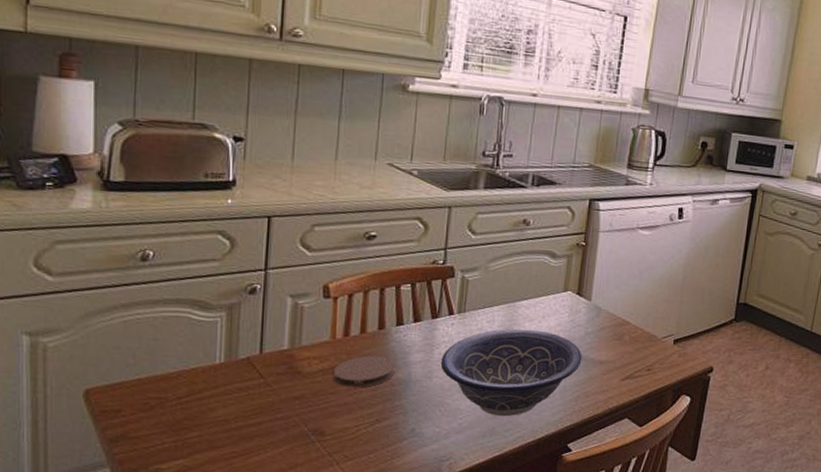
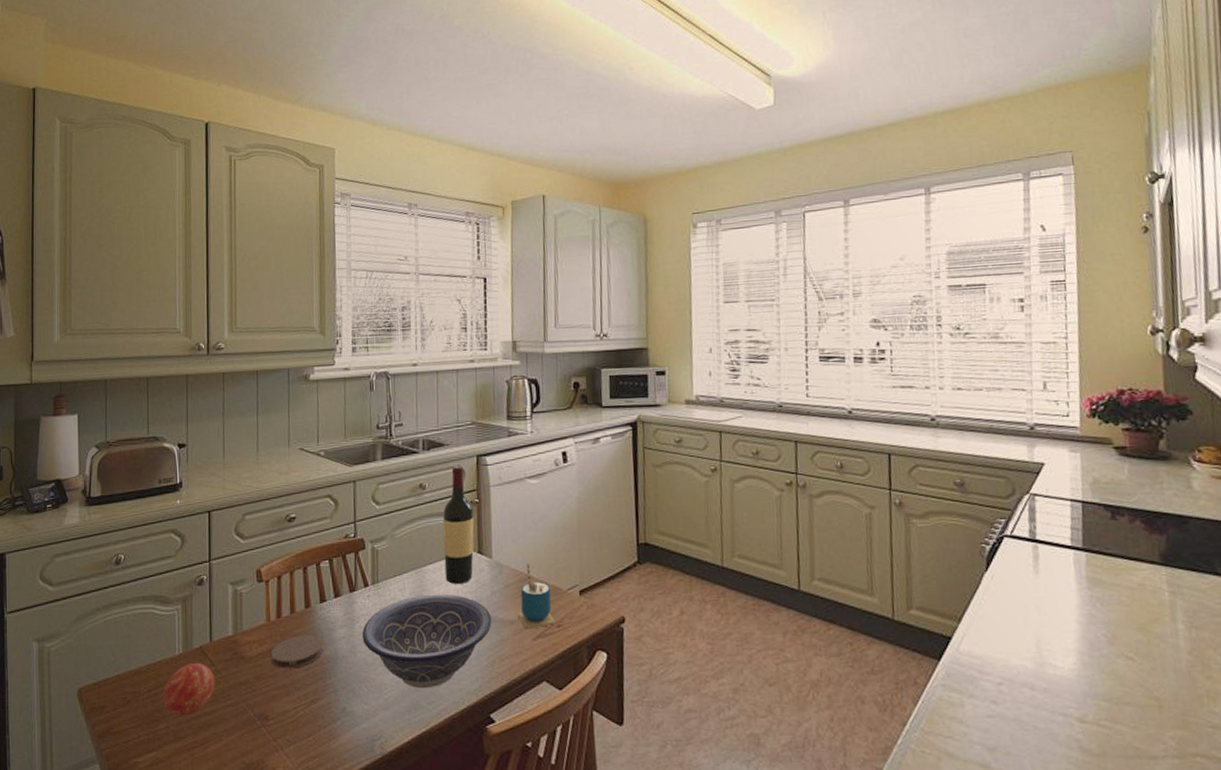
apple: none [196,373,264,426] -> present [163,662,215,716]
wine bottle: none [539,206,579,322] -> present [442,466,474,584]
cup: none [609,310,647,371] -> present [518,563,554,629]

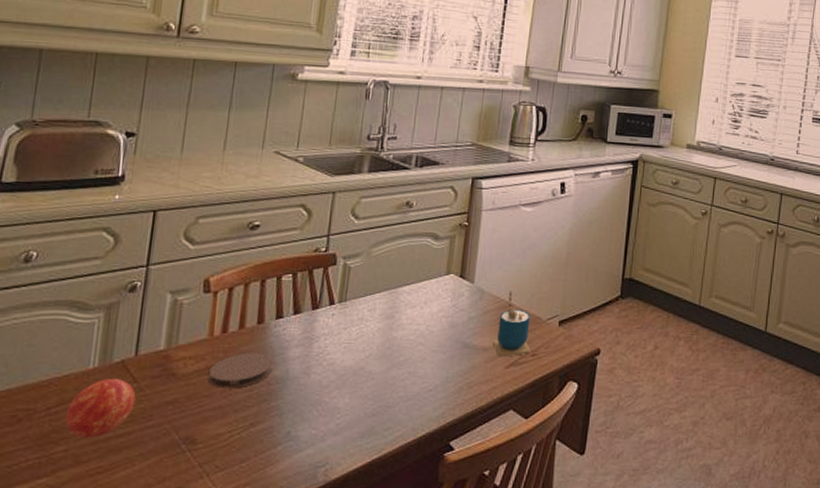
decorative bowl: present [362,594,492,689] -> none [319,316,465,414]
wine bottle: present [442,466,474,584] -> none [421,186,462,307]

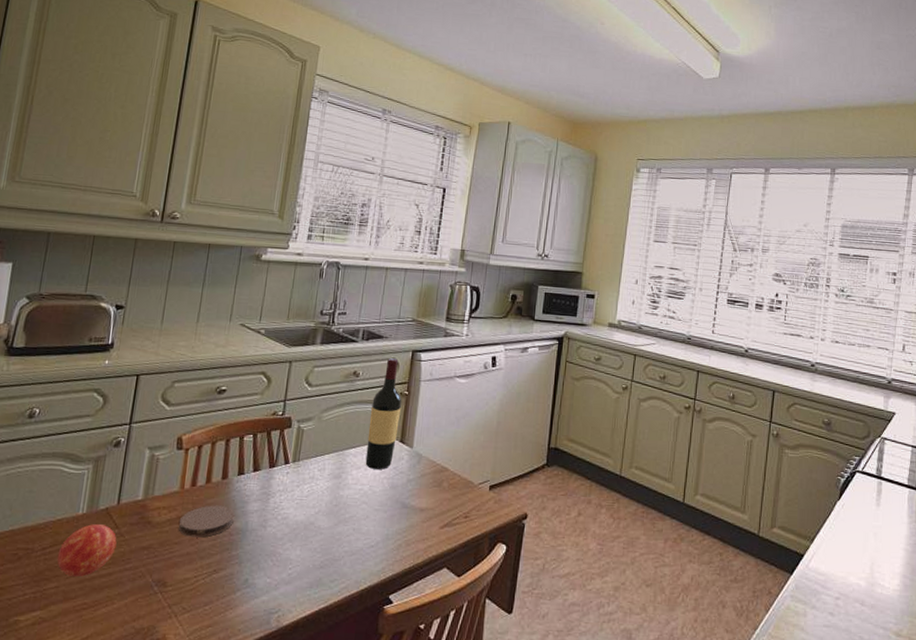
wine bottle: none [421,186,462,307] -> present [365,358,402,470]
cup: present [493,291,531,357] -> none [429,456,464,518]

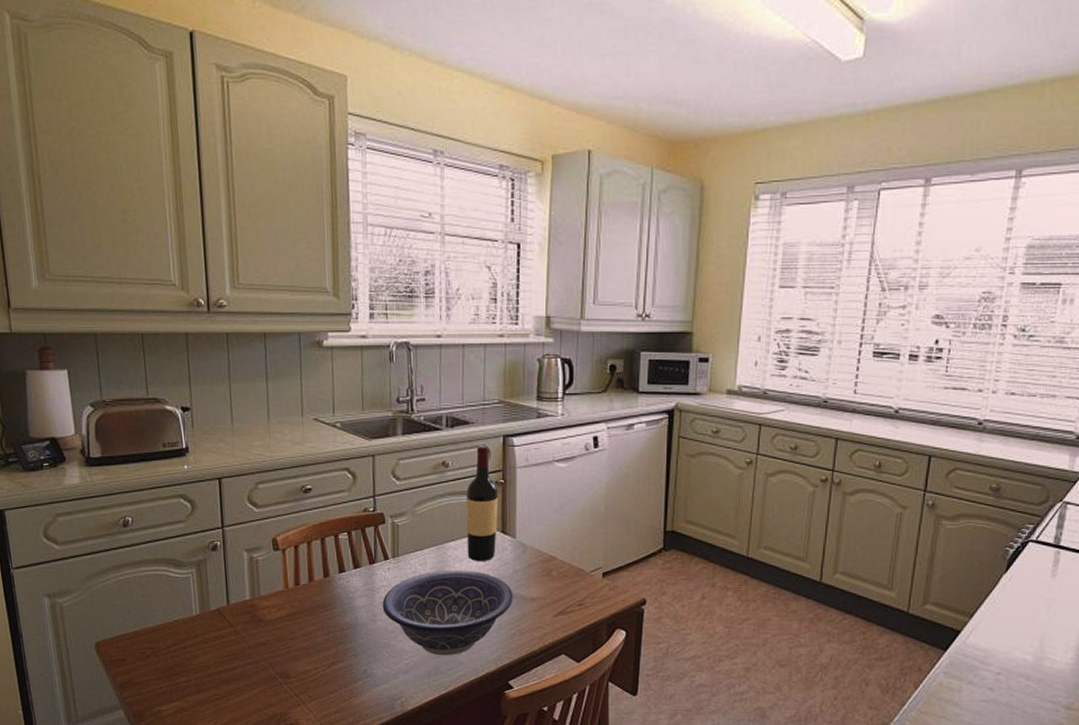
apple: present [57,523,117,577] -> none [182,623,235,671]
coaster: present [178,505,235,538] -> none [290,602,343,633]
decorative bowl: none [275,476,404,567] -> present [382,570,513,656]

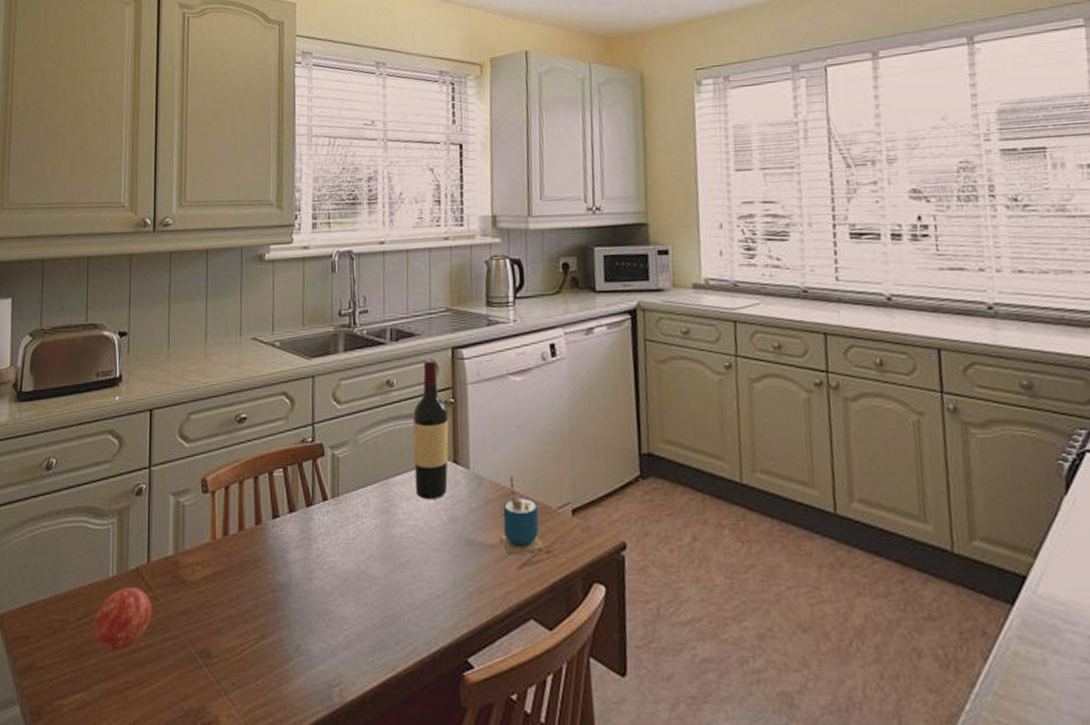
apple: none [182,623,235,671] -> present [93,586,152,650]
decorative bowl: present [382,570,513,656] -> none [319,510,470,625]
cup: none [540,545,576,607] -> present [500,476,543,555]

